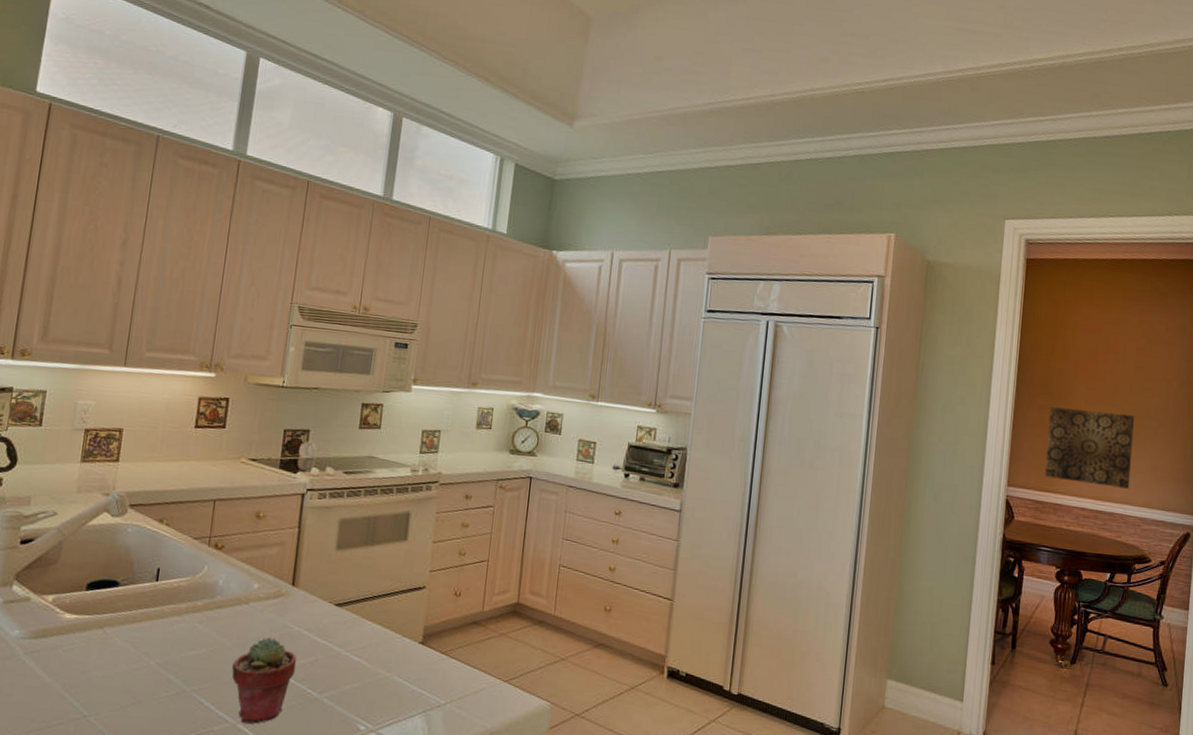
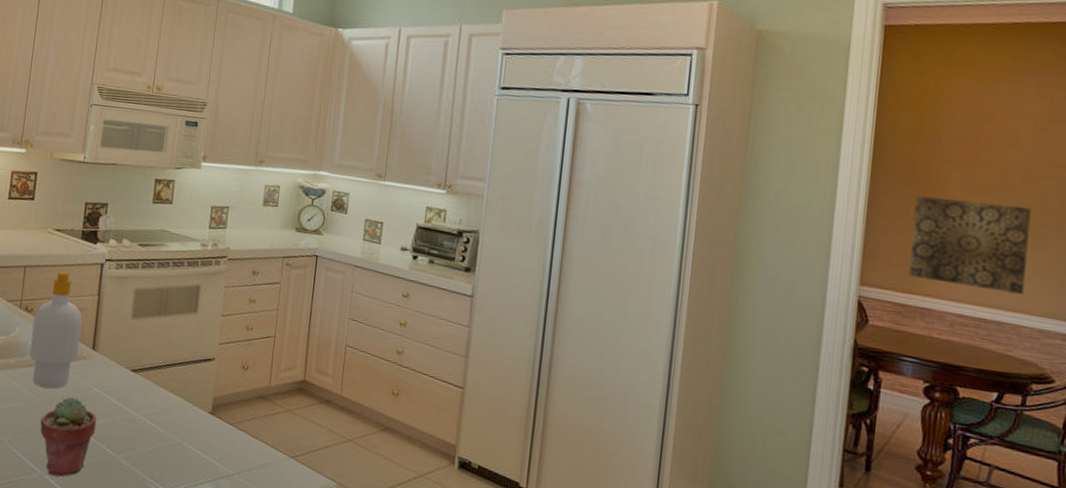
soap bottle: none [219,502,280,630] -> present [29,270,82,389]

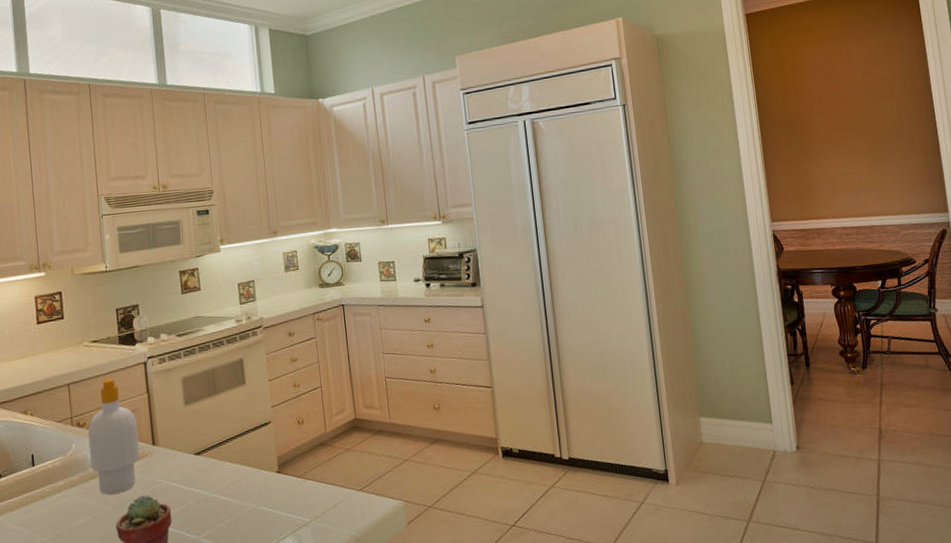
wall art: present [908,196,1031,295] -> none [795,134,883,207]

